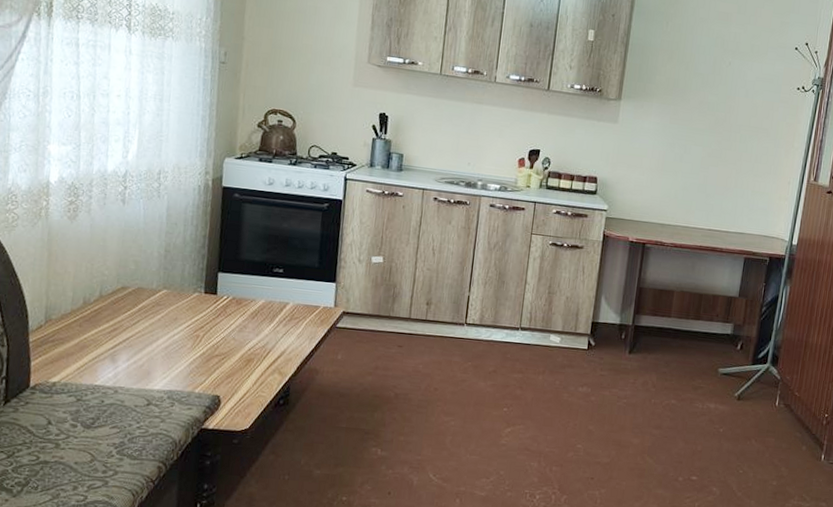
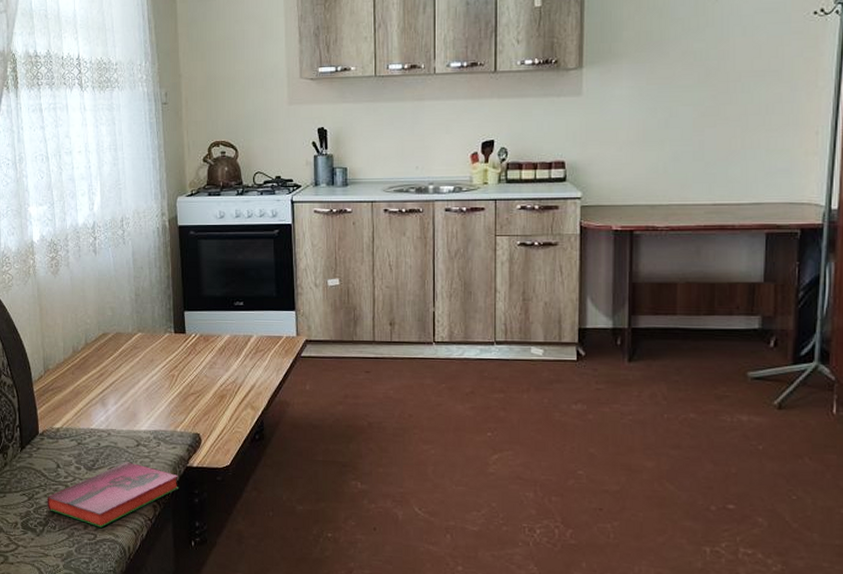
hardback book: none [29,420,191,489] -> present [47,461,178,528]

